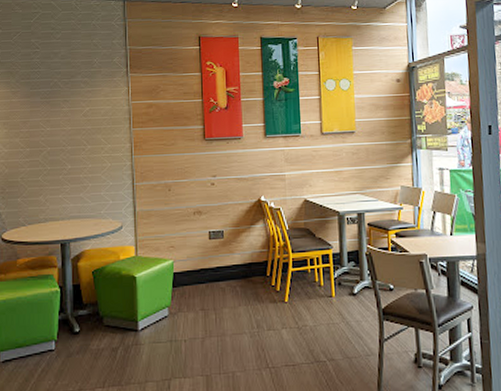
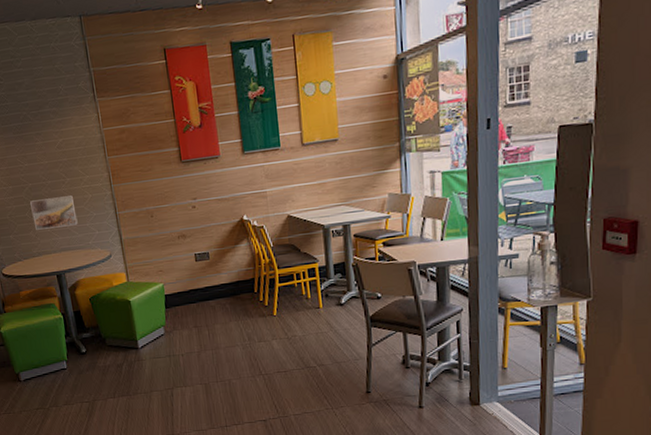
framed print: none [45,163,92,195] -> present [30,195,78,230]

